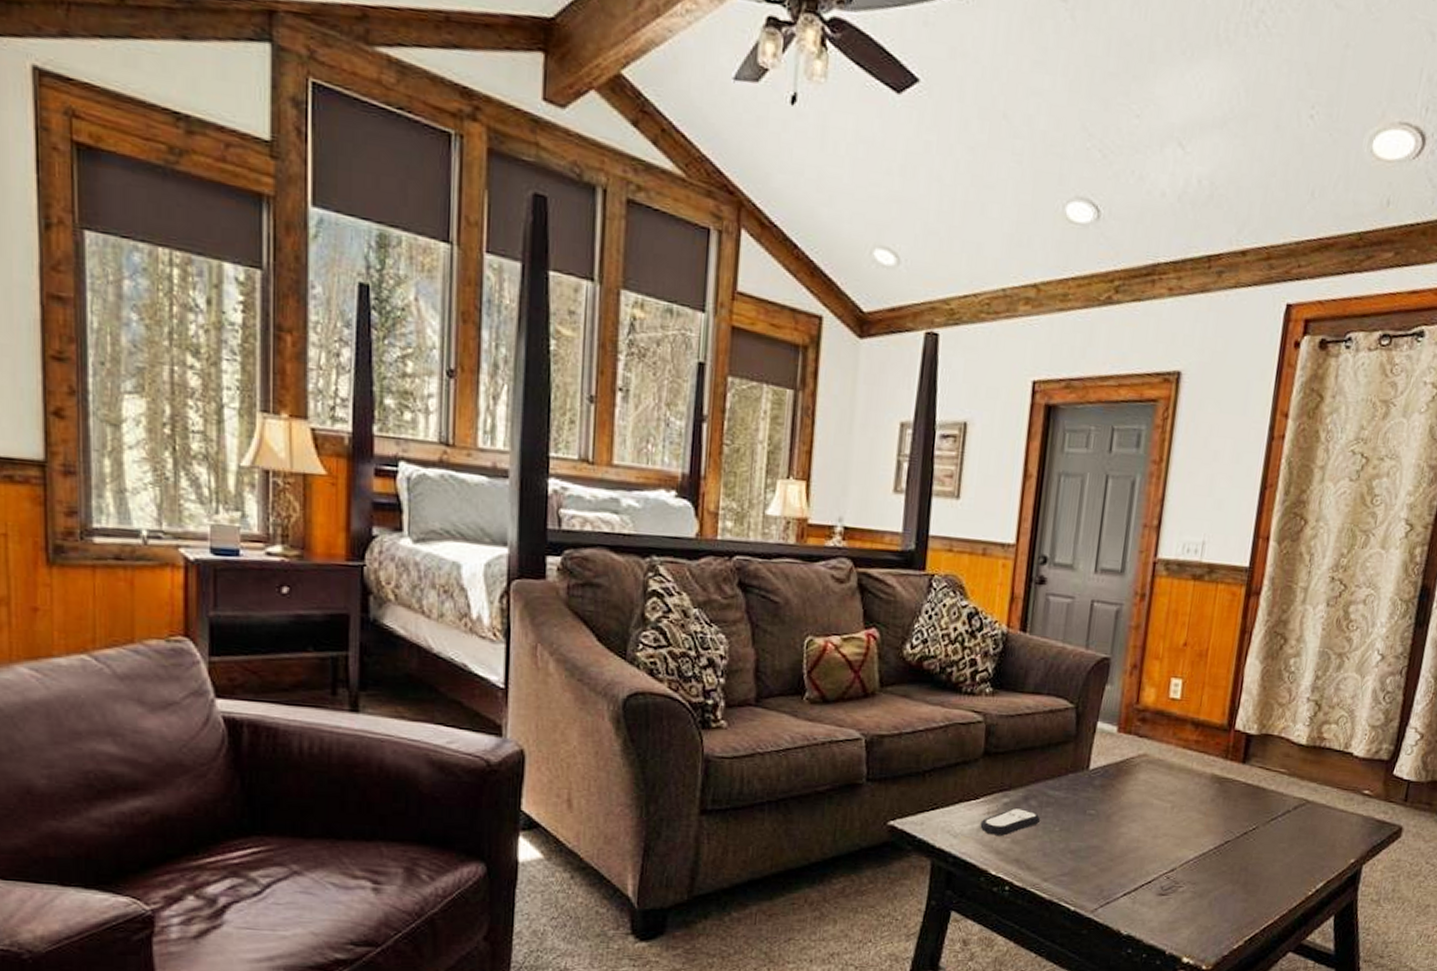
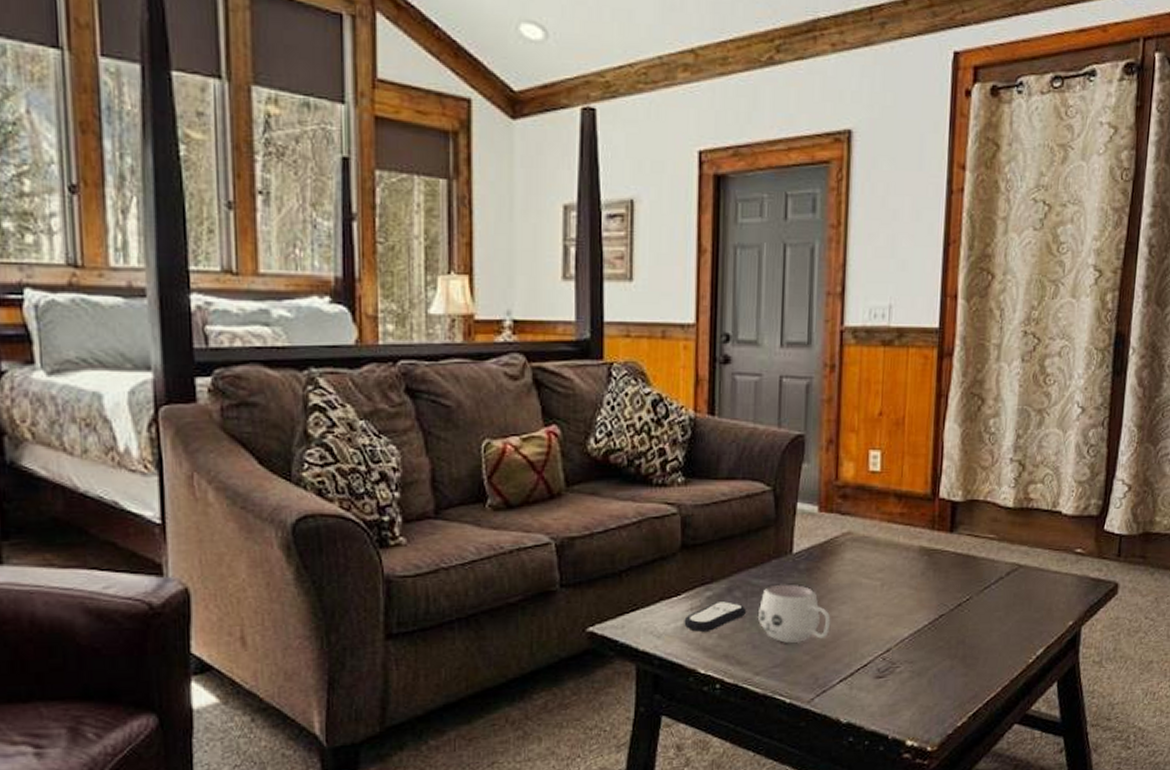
mug: none [1050,796,1121,855] -> present [757,582,831,644]

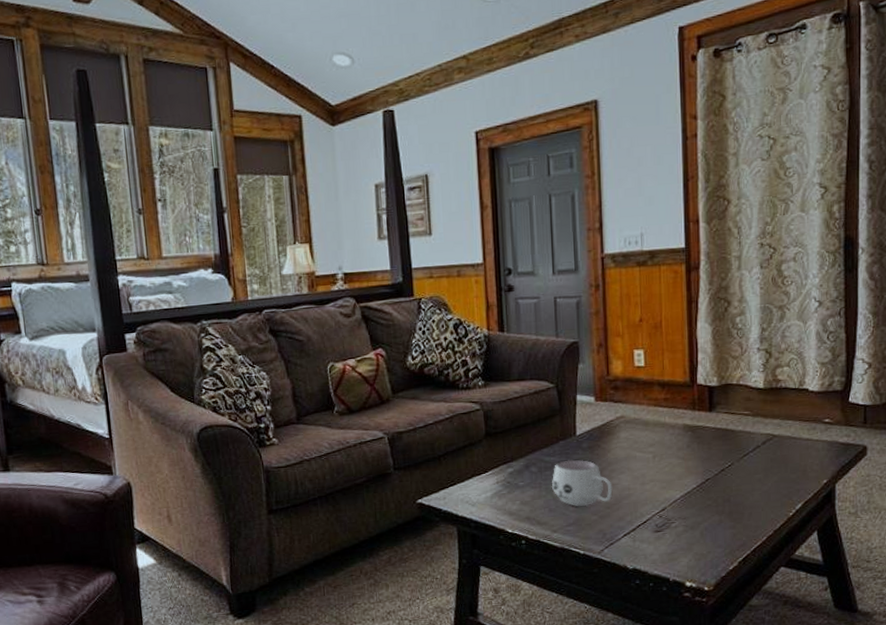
remote control: present [684,601,747,632] -> none [492,475,543,500]

